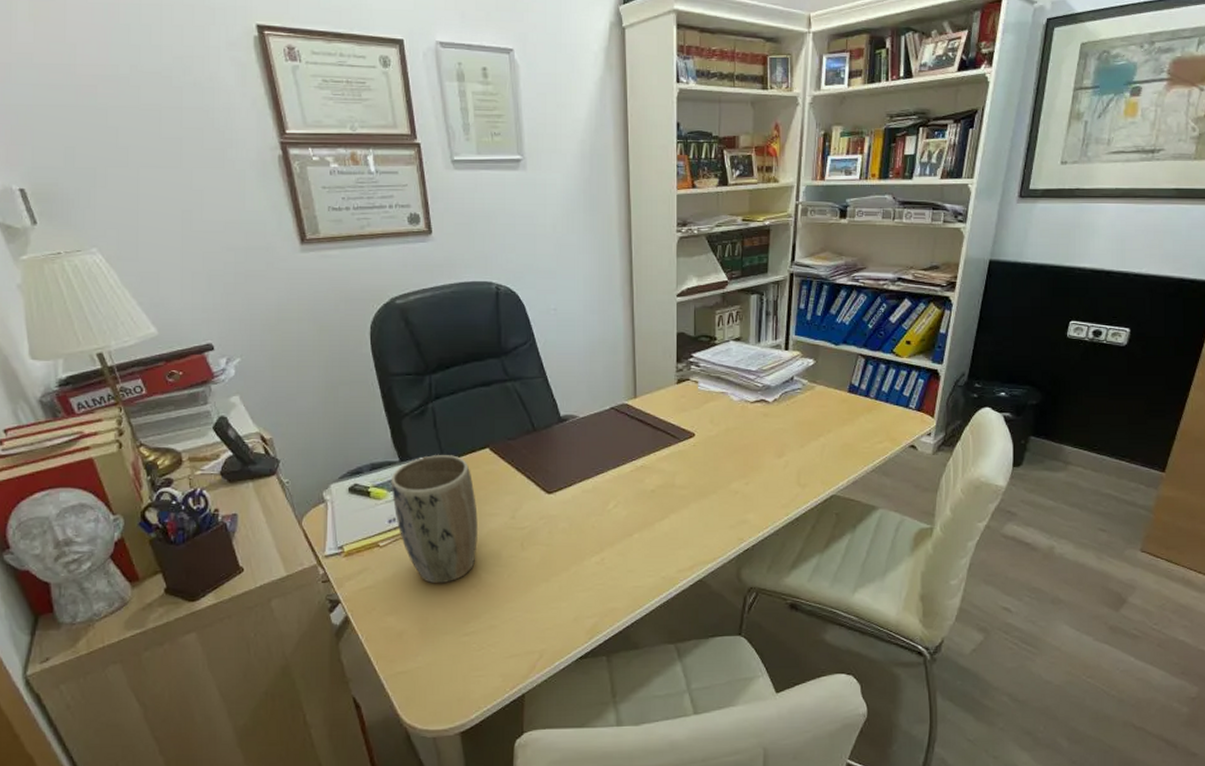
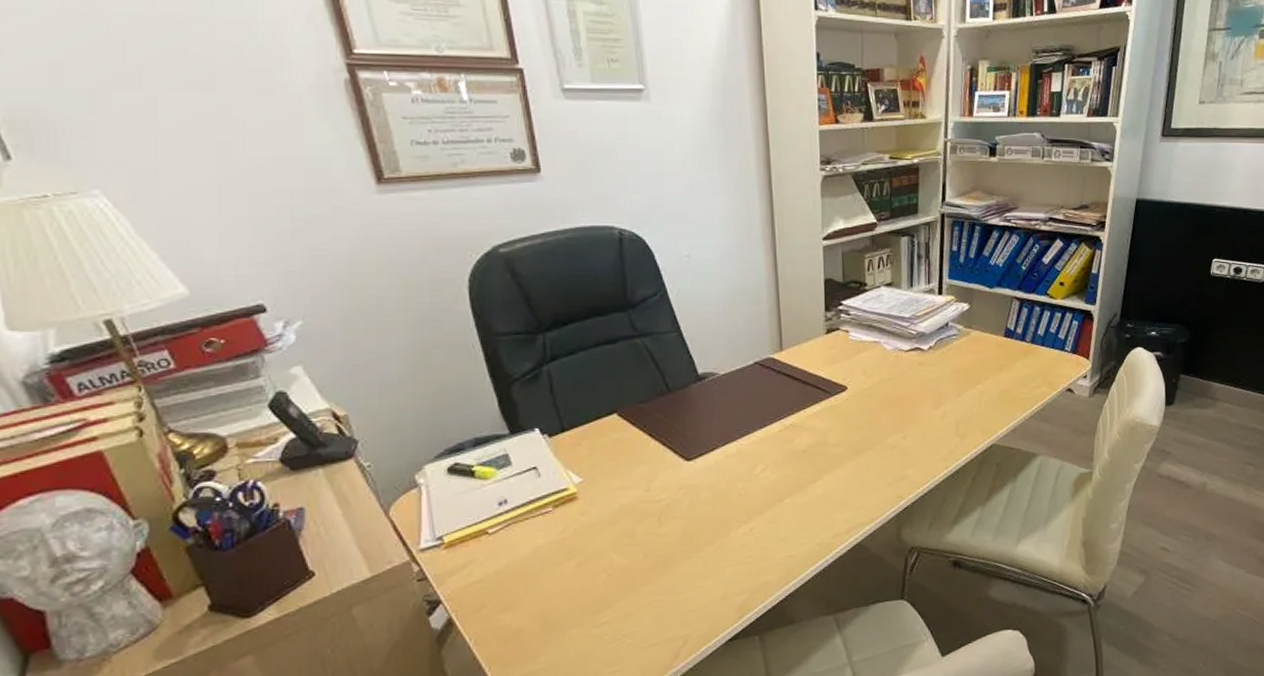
plant pot: present [391,455,478,584] -> none [499,423,607,572]

